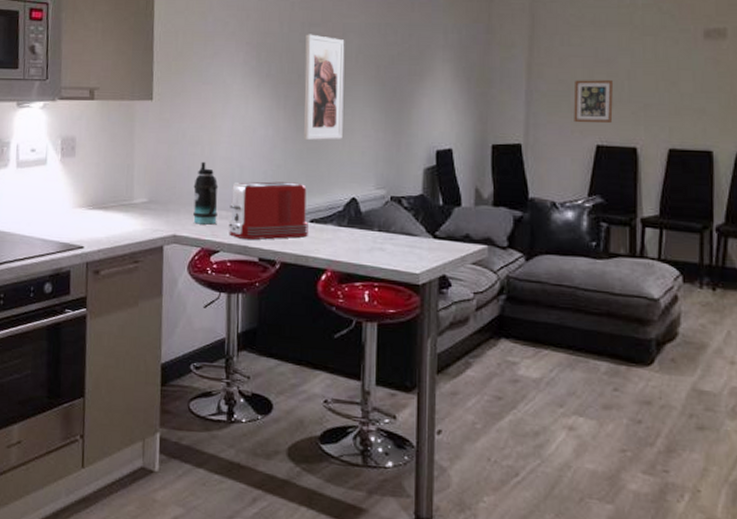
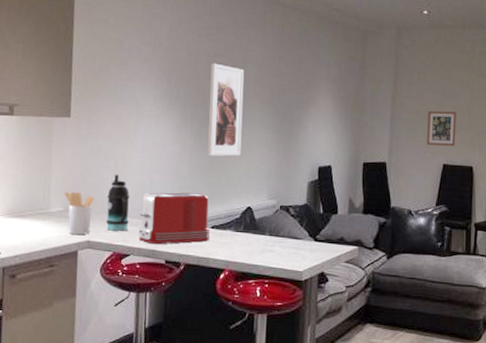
utensil holder: none [148,181,180,228] -> present [64,191,95,235]

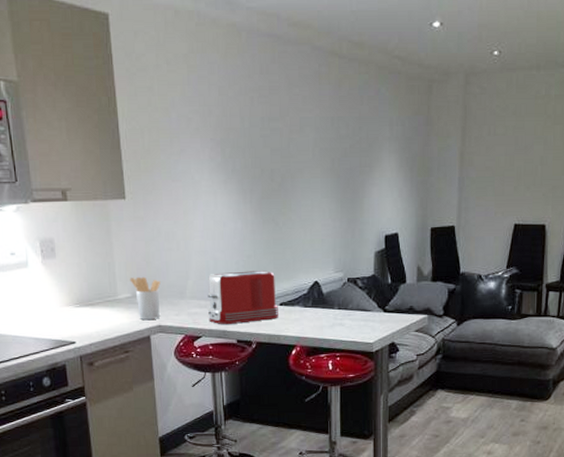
bottle: present [106,174,130,231] -> none [173,256,197,314]
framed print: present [207,63,245,156] -> none [266,129,304,231]
picture frame: present [426,110,456,147] -> none [497,166,529,205]

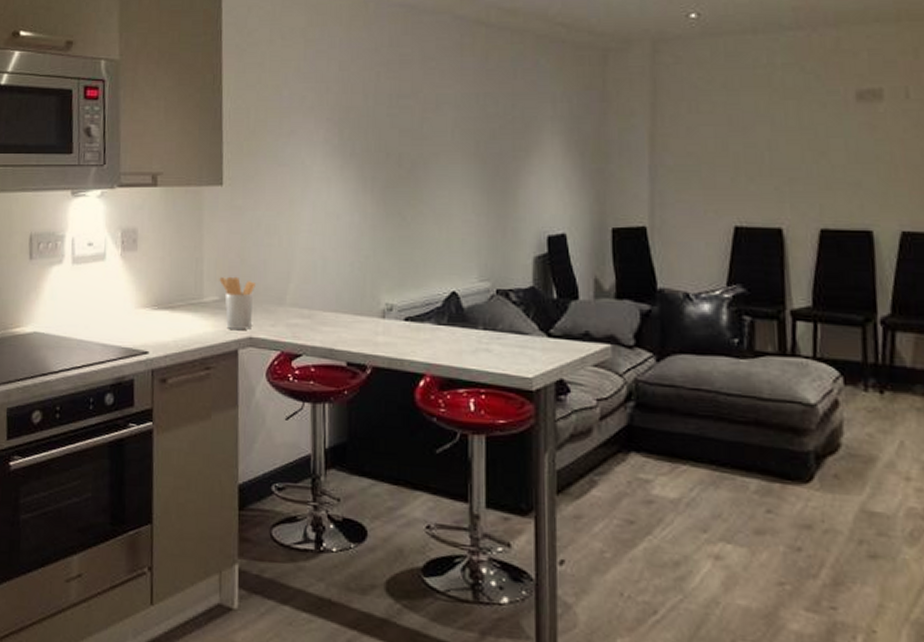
toaster: present [208,271,278,324] -> none [312,275,403,341]

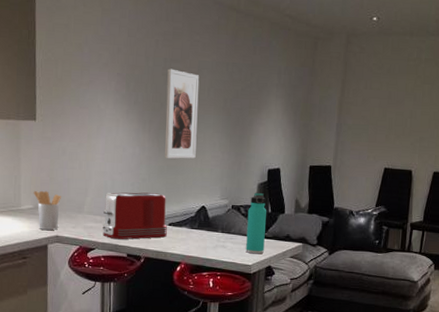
toaster: none [312,275,403,341] -> present [102,192,167,240]
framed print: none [394,107,439,227] -> present [165,68,200,159]
thermos bottle: none [521,269,551,362] -> present [246,192,266,254]

